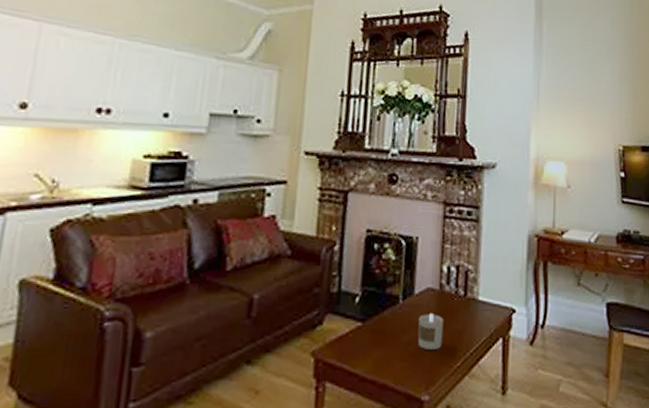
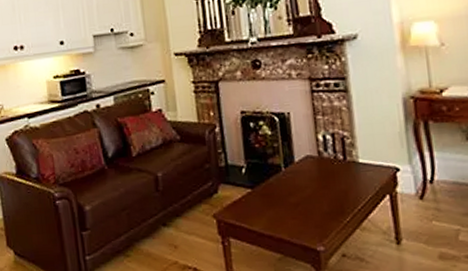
candle: present [417,312,444,349] -> none [303,176,329,208]

